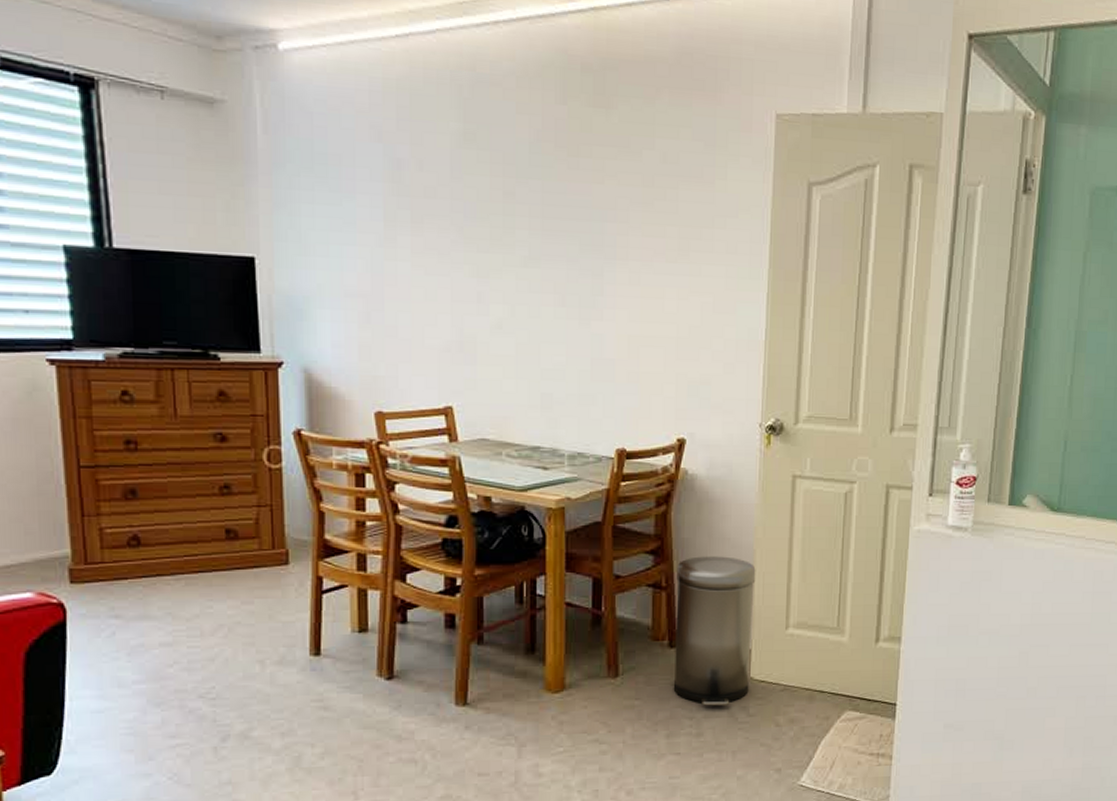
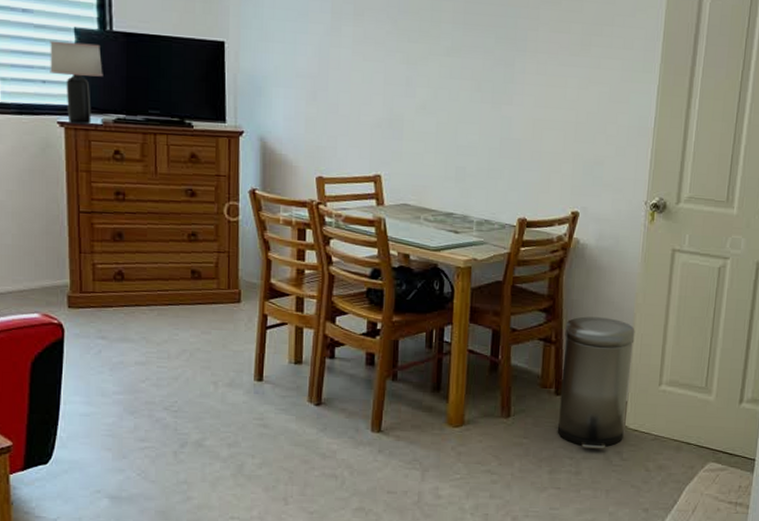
table lamp: none [32,261,103,361] -> present [50,40,103,125]

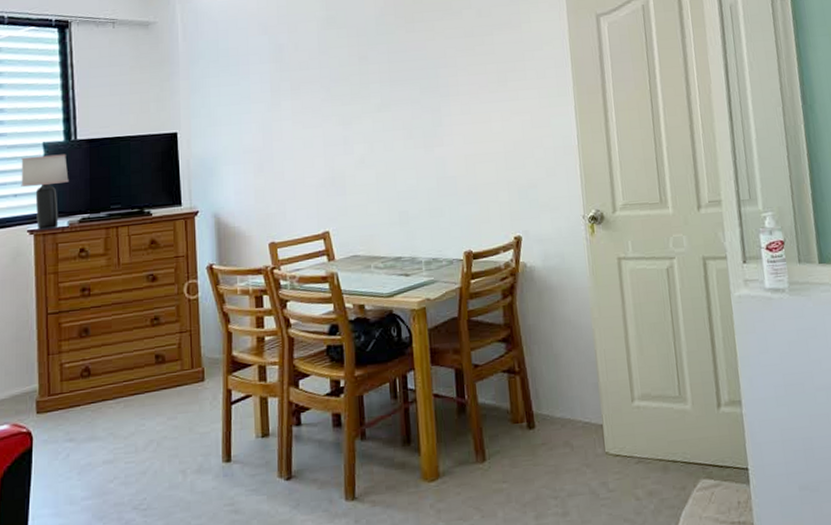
pedal bin: present [557,316,635,449] -> none [526,337,606,485]

